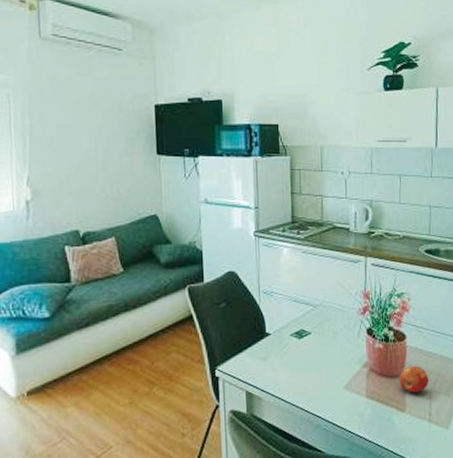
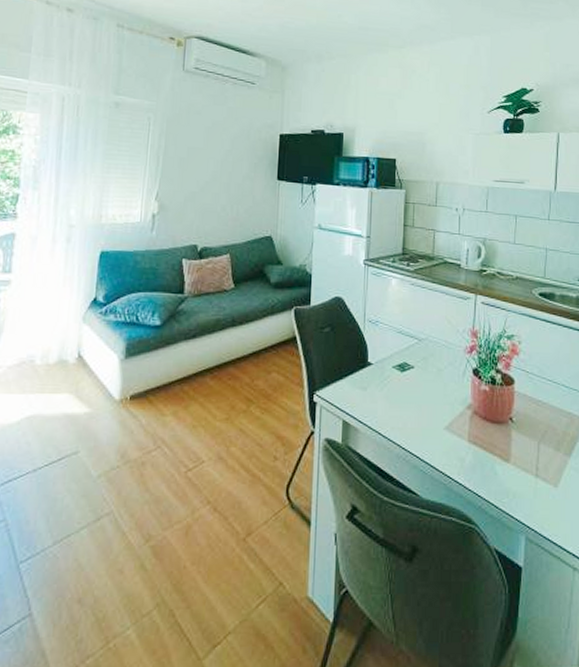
apple: present [399,365,429,393] -> none [505,413,538,443]

